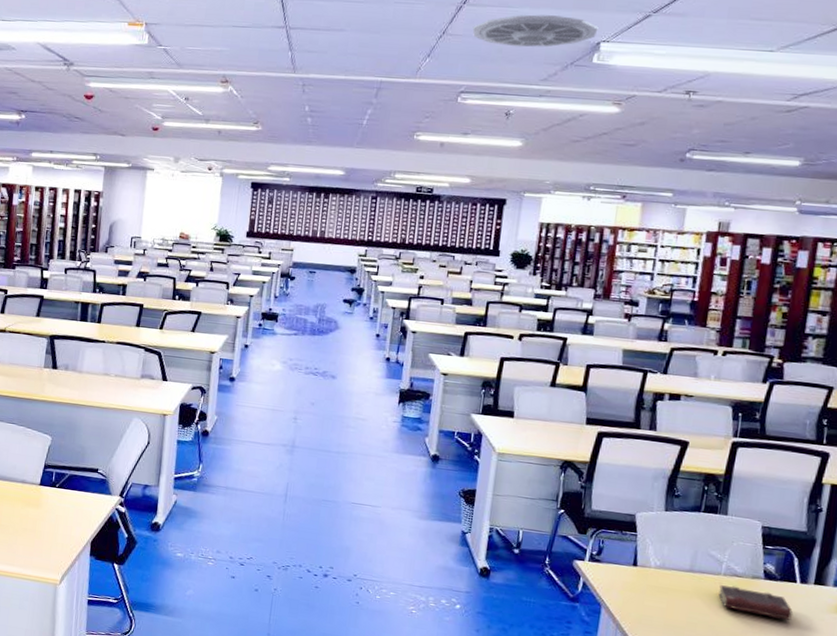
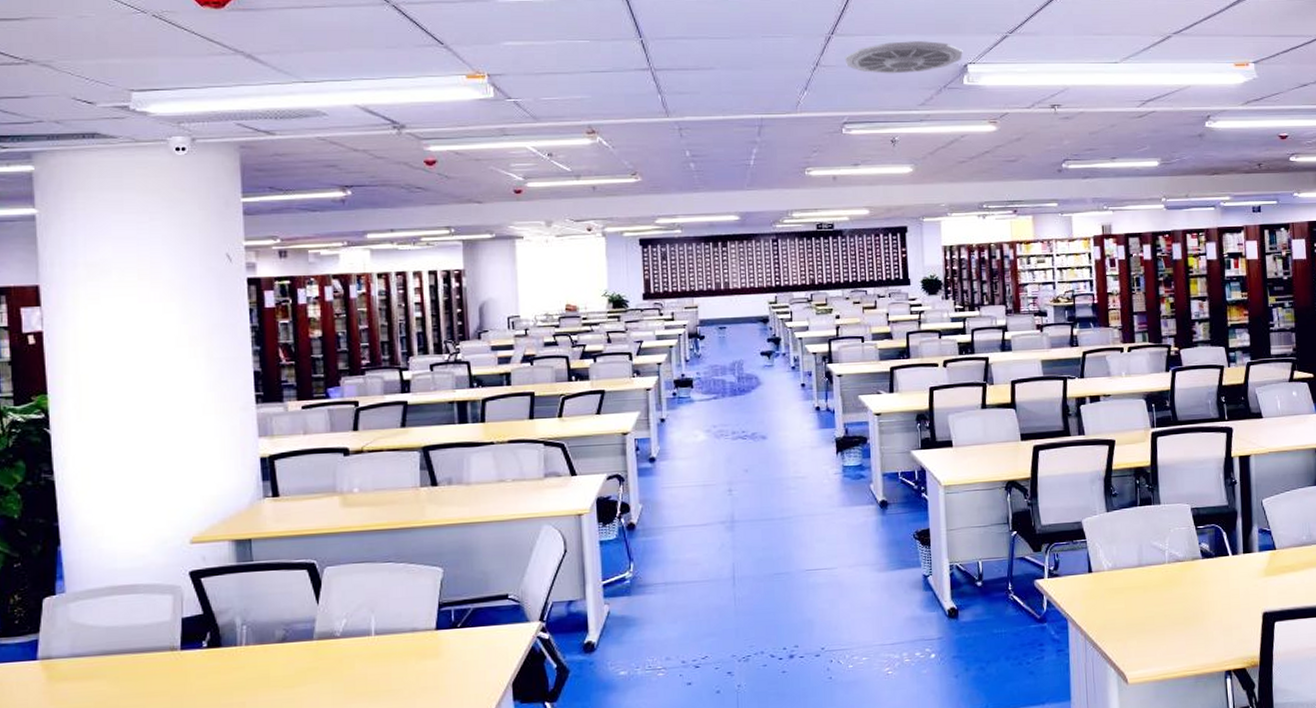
book: present [718,585,793,620] -> none [1167,570,1232,595]

